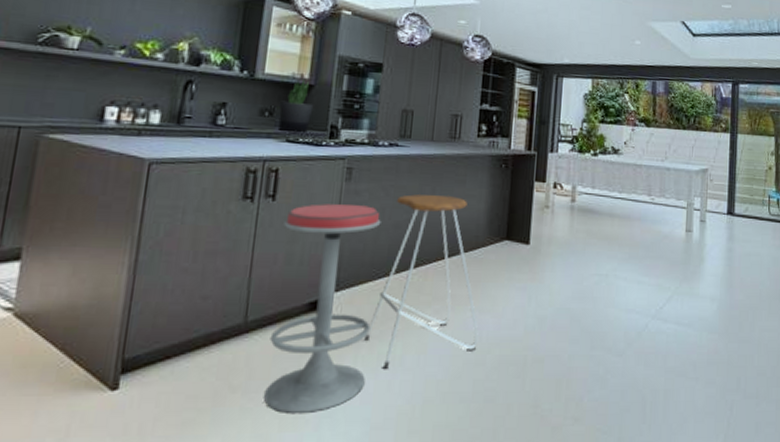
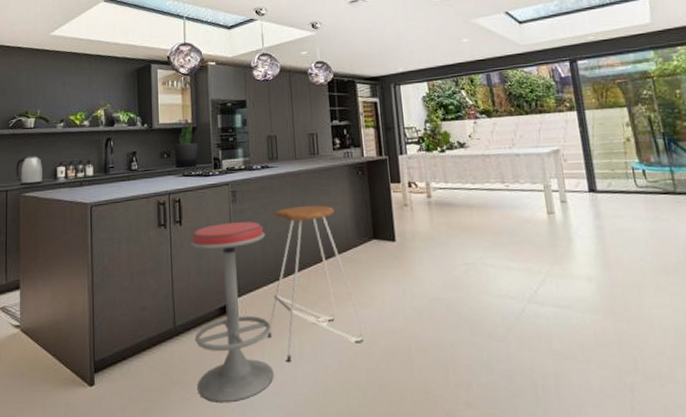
kettle: none [37,85,83,125] -> present [15,156,42,186]

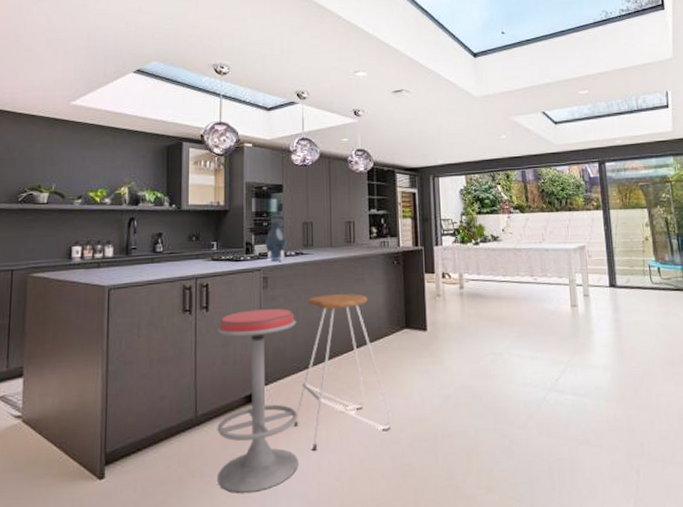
kettle: present [15,156,42,186] -> none [23,233,55,266]
planter: present [174,123,199,169] -> none [204,205,231,252]
vase: none [231,136,253,177] -> present [265,222,288,263]

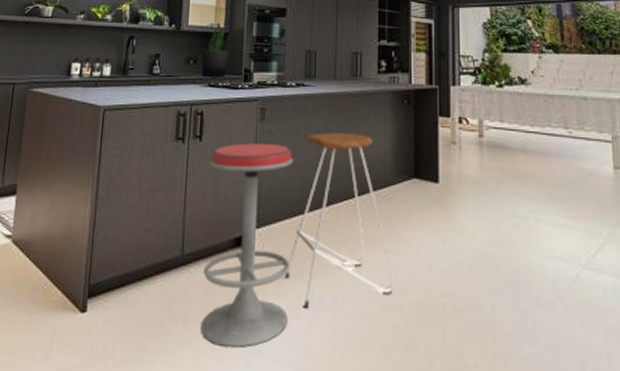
planter: none [204,205,231,252] -> present [201,28,230,78]
vase: present [265,222,288,263] -> none [264,48,289,93]

